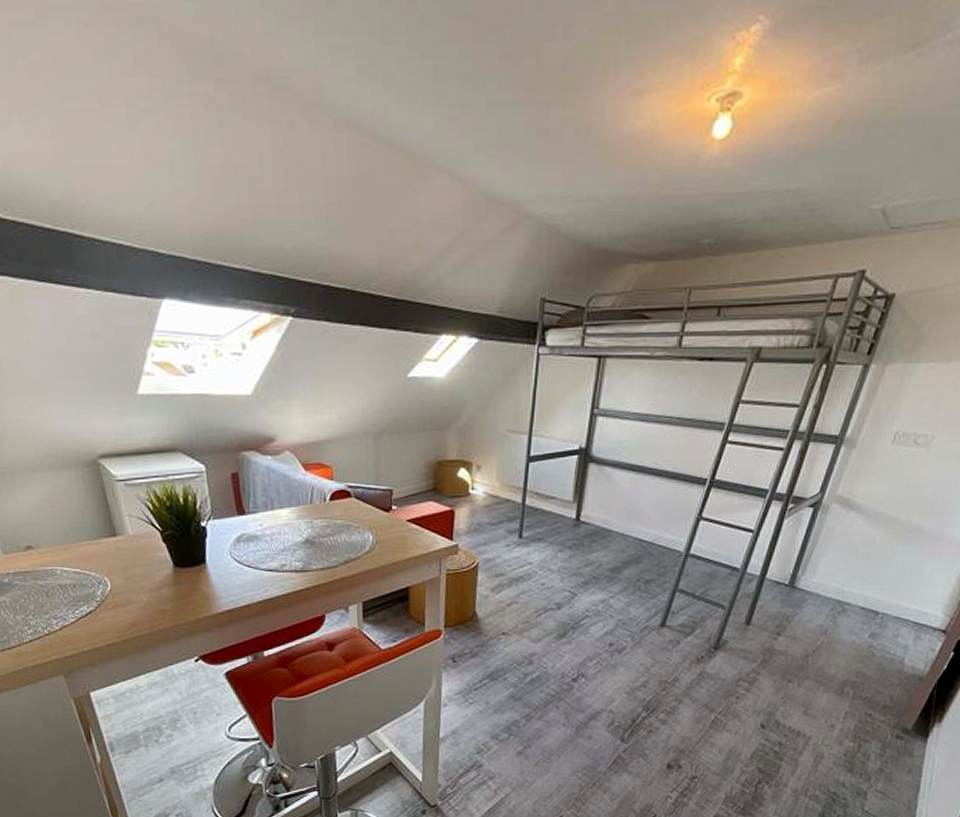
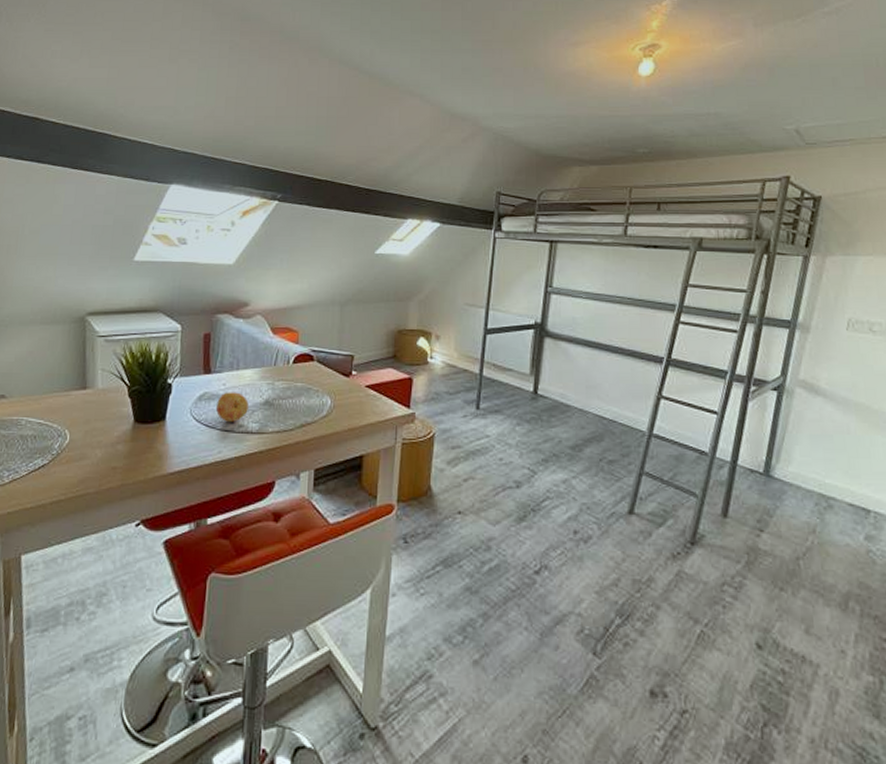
fruit: none [256,532,290,562] -> present [216,392,249,422]

